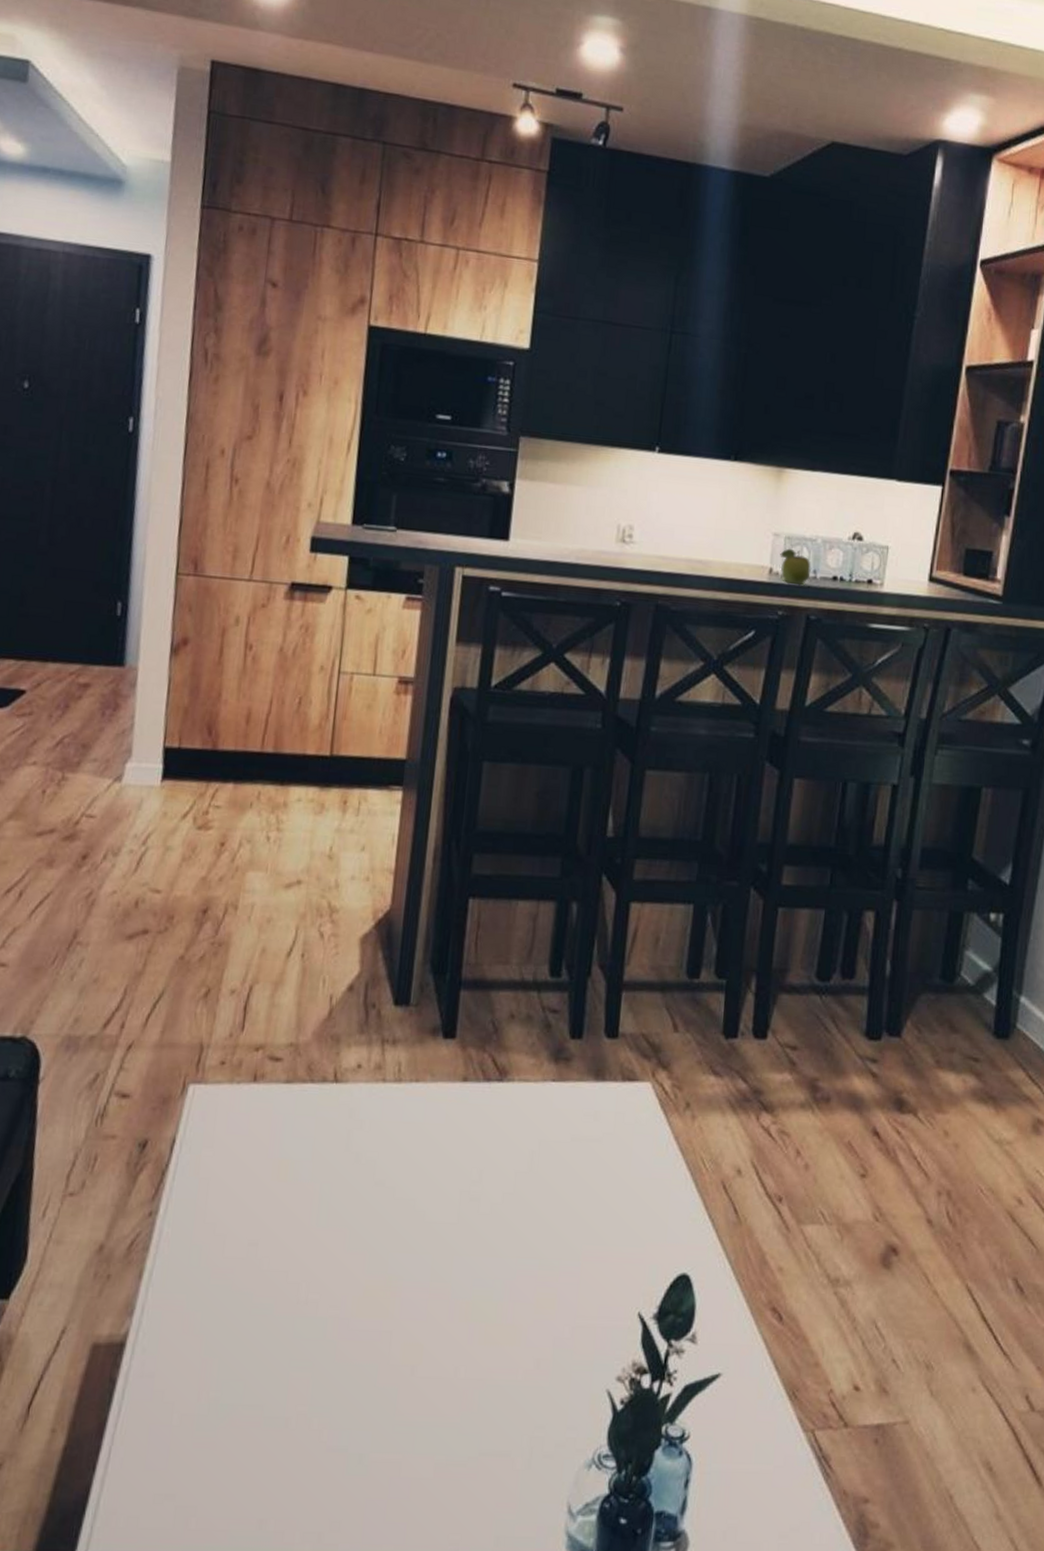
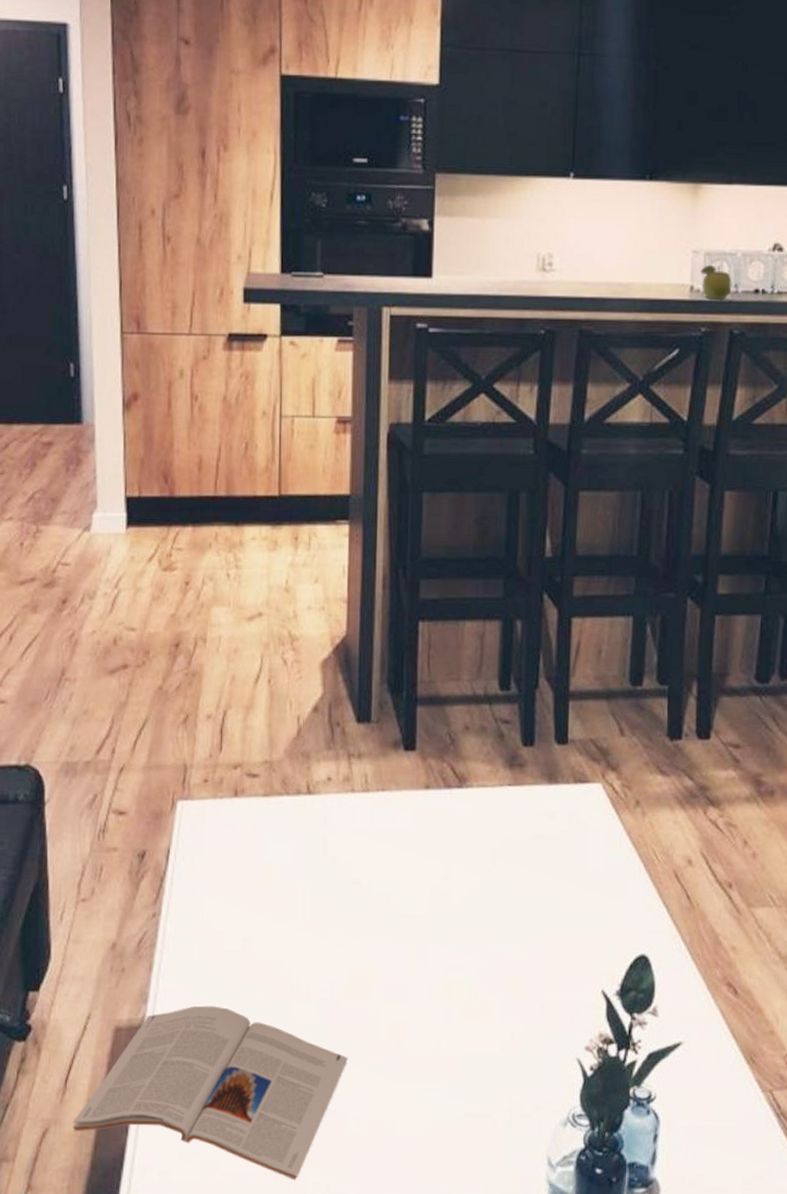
magazine: none [31,1320,355,1530] -> present [72,1005,348,1181]

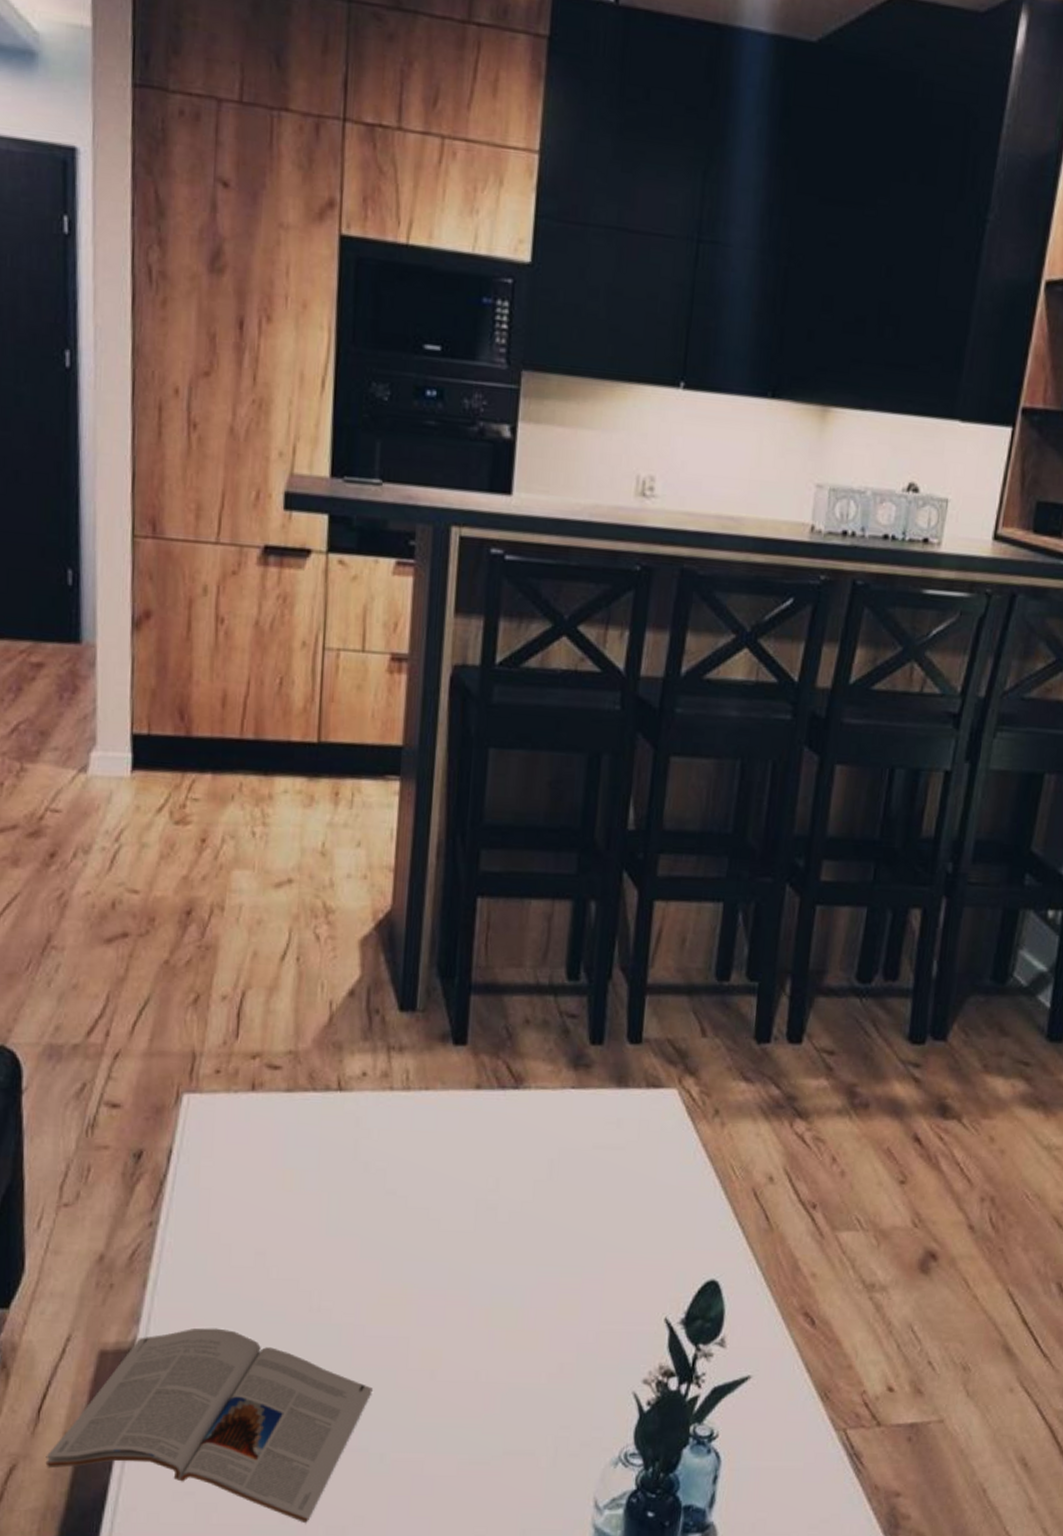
fruit: present [700,264,732,301] -> none [823,502,859,546]

